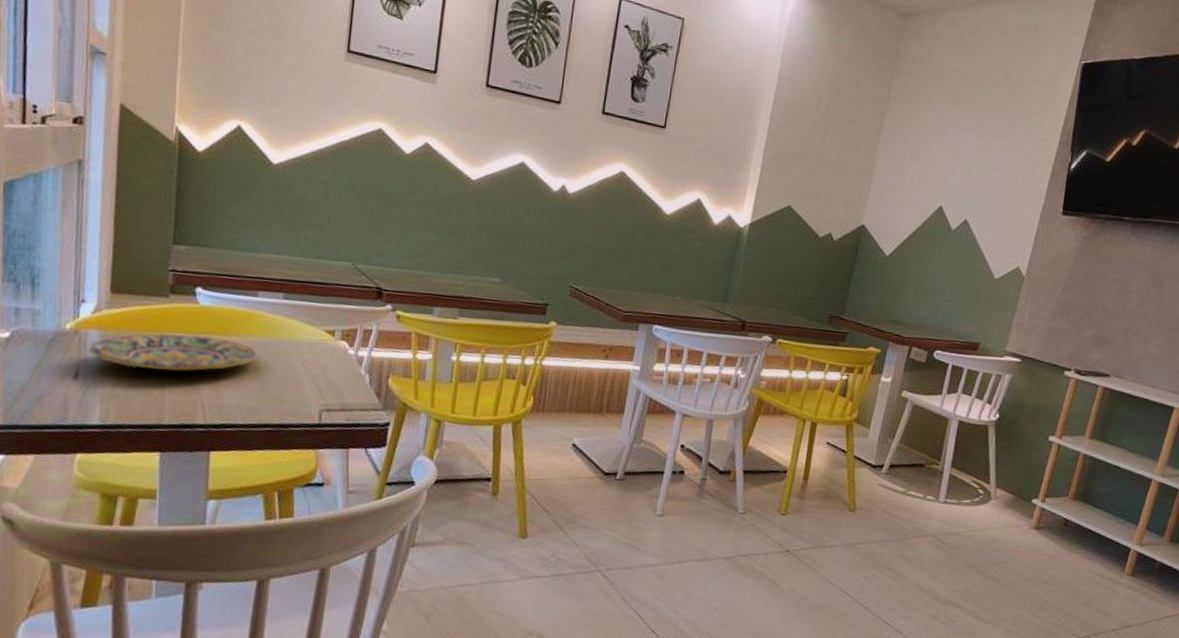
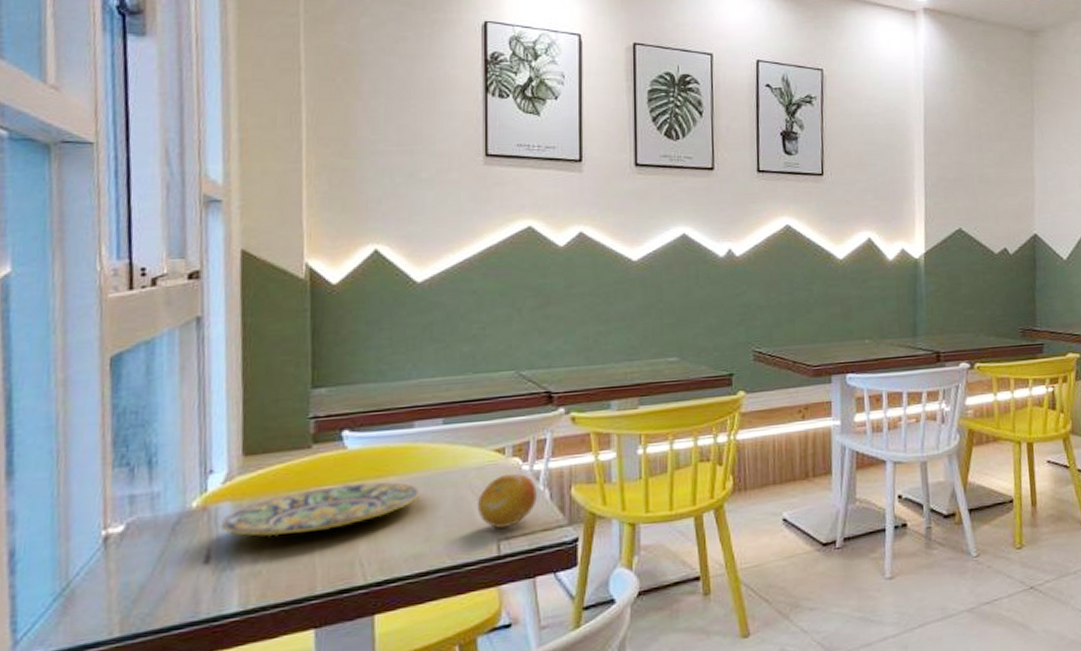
fruit: none [306,354,359,401] -> present [478,473,537,528]

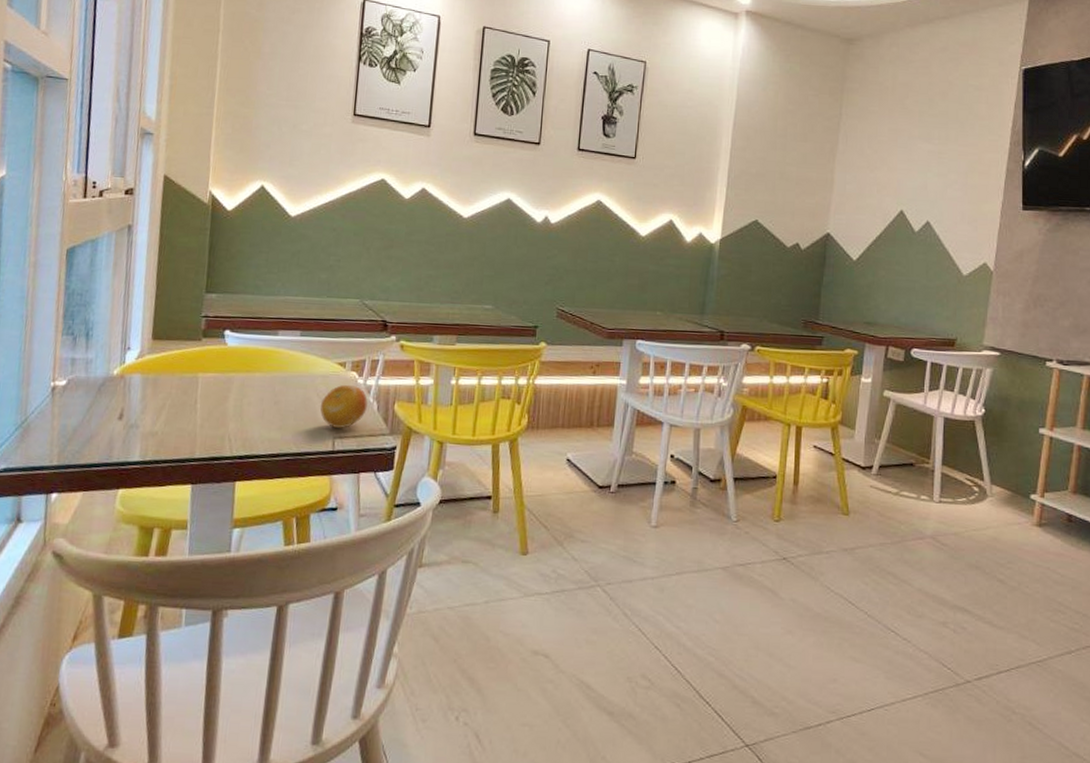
plate: present [220,481,420,537] -> none [131,373,278,408]

